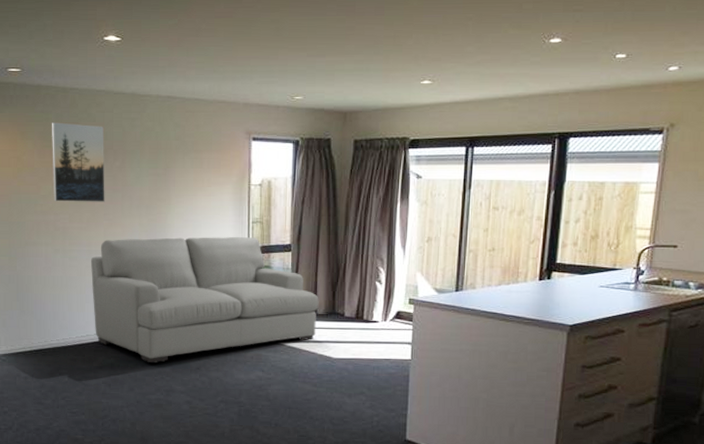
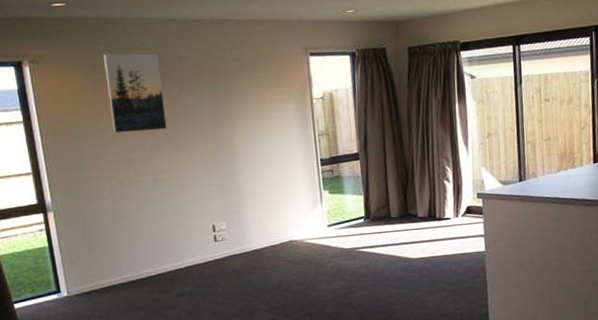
sofa: present [91,236,319,363] -> none [158,149,392,285]

